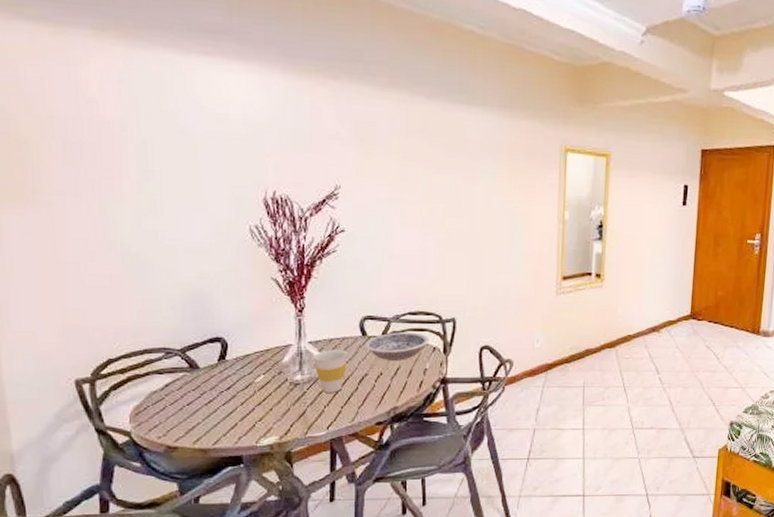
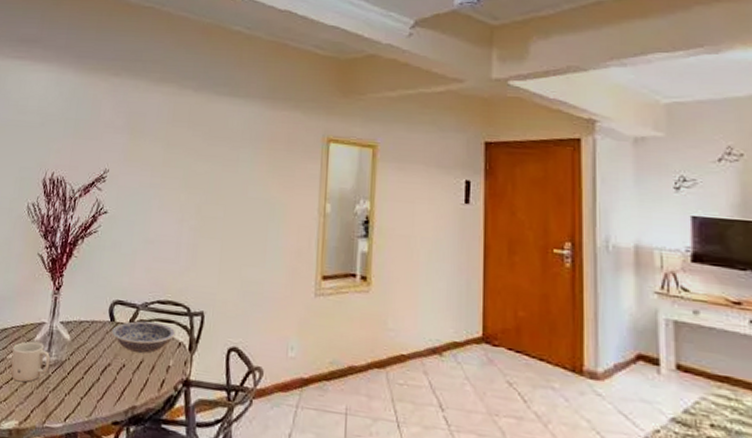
mug: none [260,363,304,402] -> present [11,341,51,383]
cup: present [313,350,348,393] -> none [62,332,95,381]

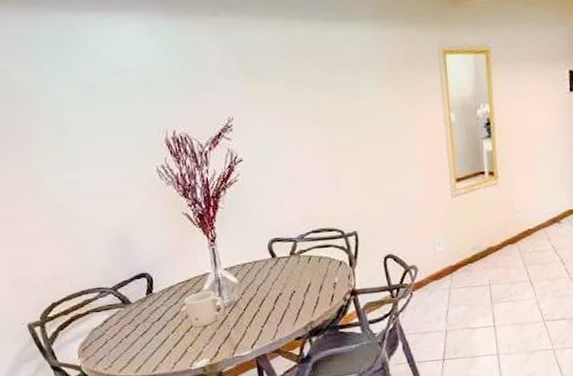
bowl: present [112,321,176,353] -> none [275,249,335,279]

